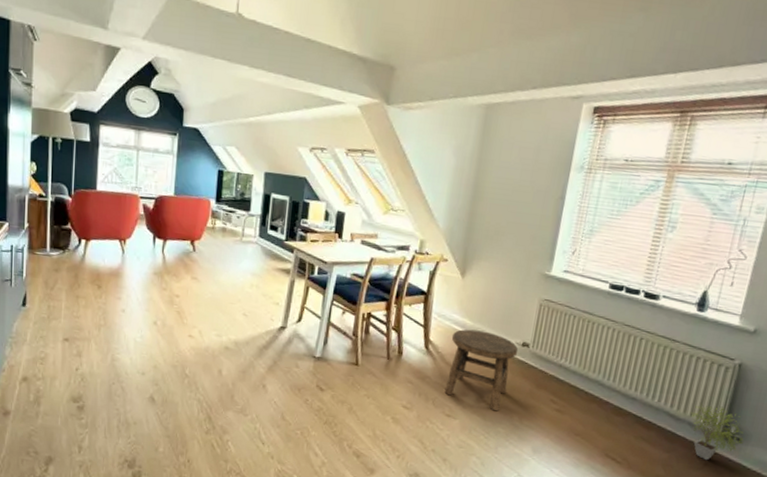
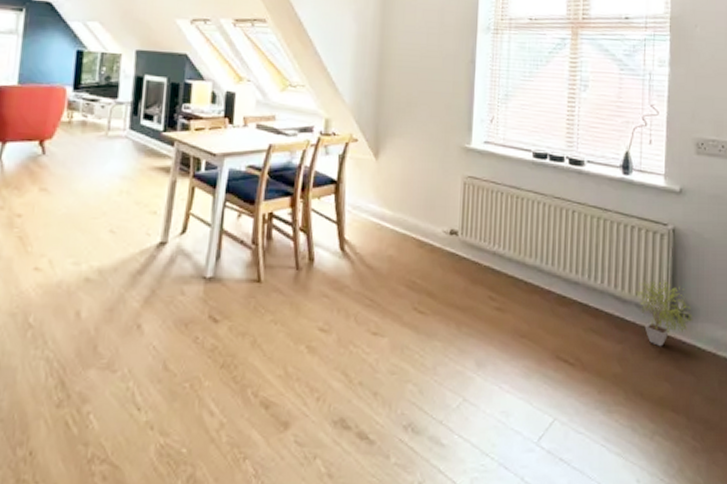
stool: present [444,329,519,411] -> none [367,220,447,320]

